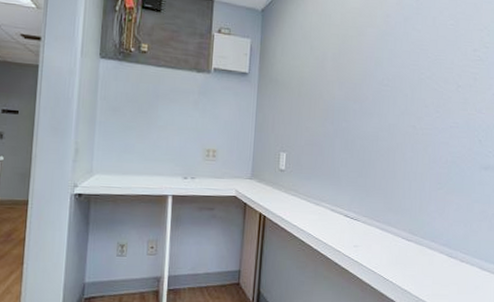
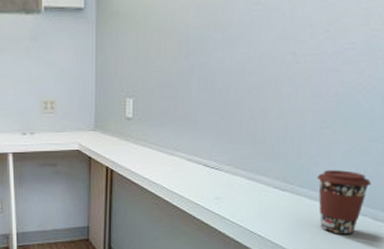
coffee cup: none [435,224,477,282] -> present [316,170,372,234]

